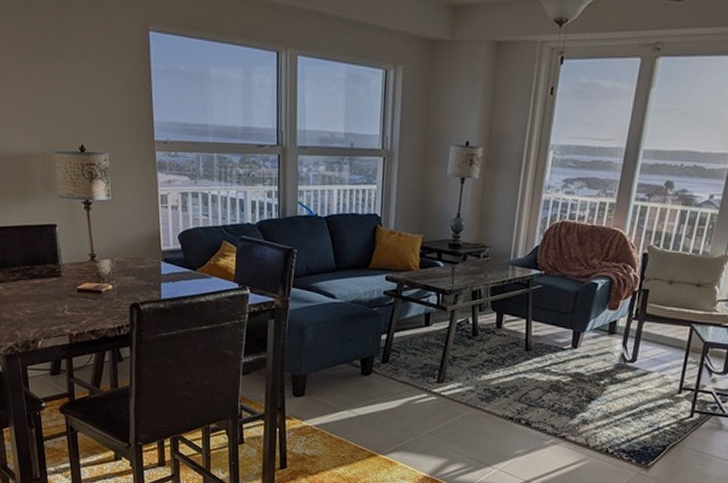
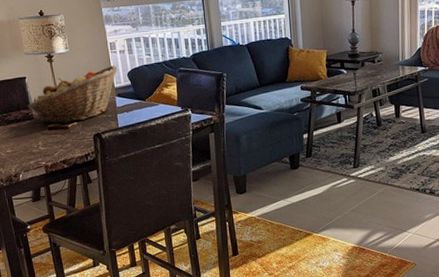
fruit basket: none [55,223,167,287] -> present [27,66,118,124]

